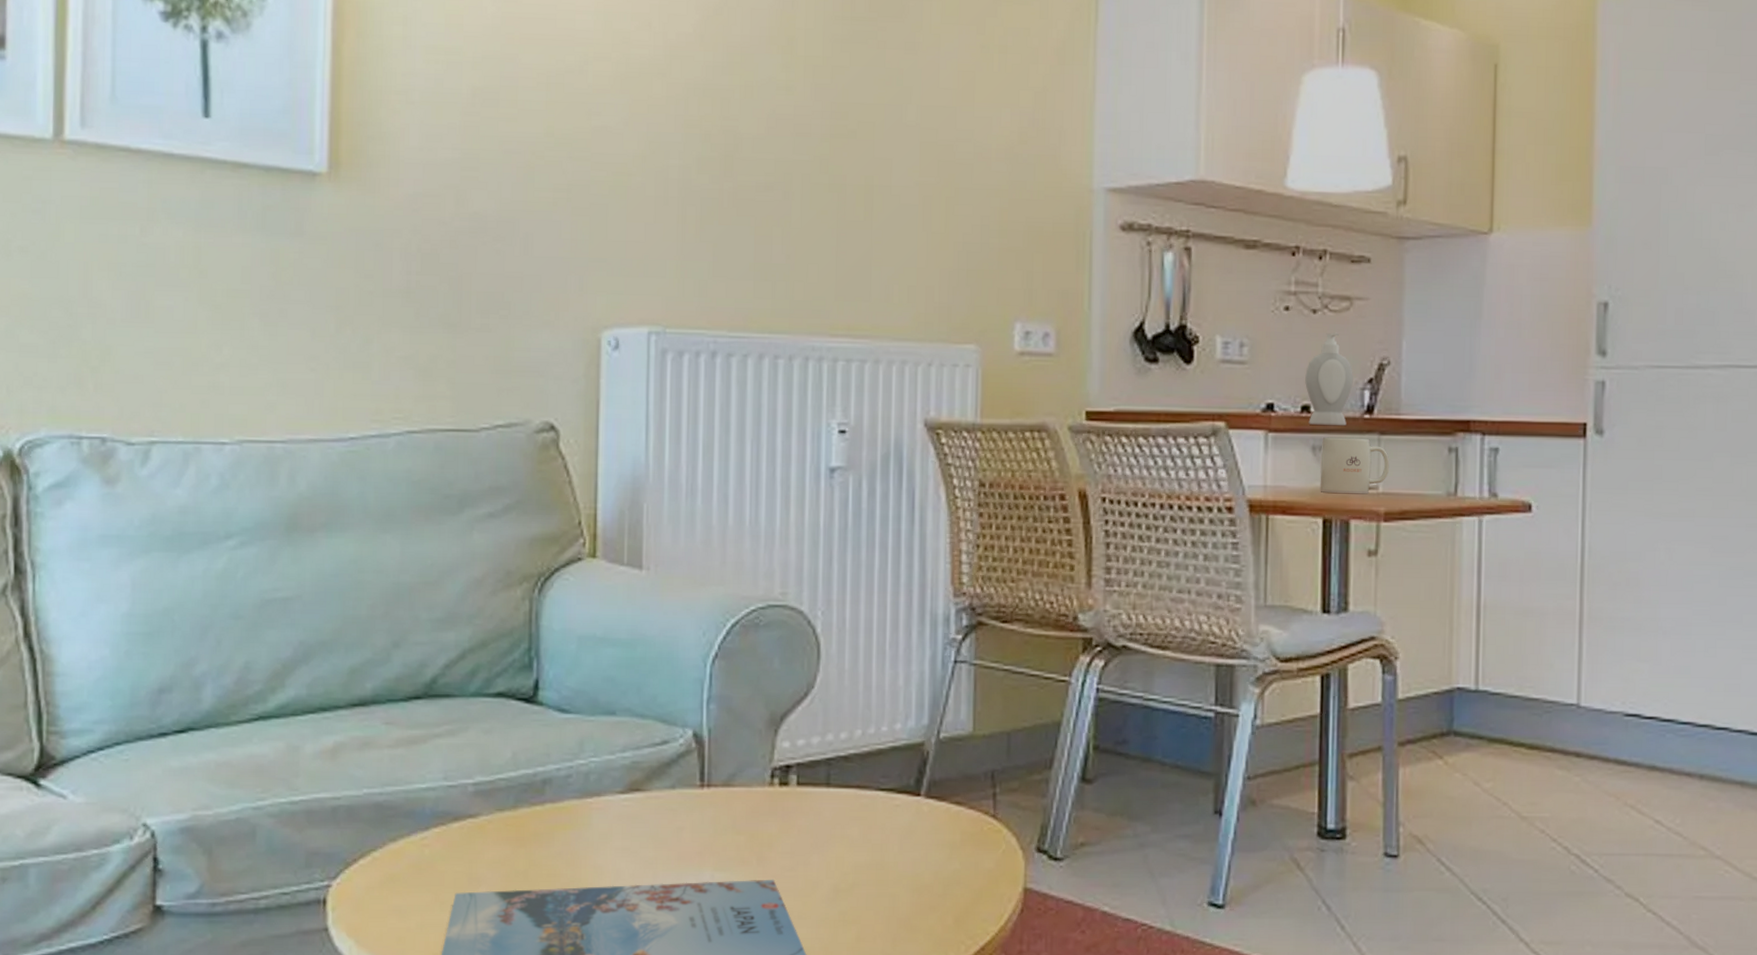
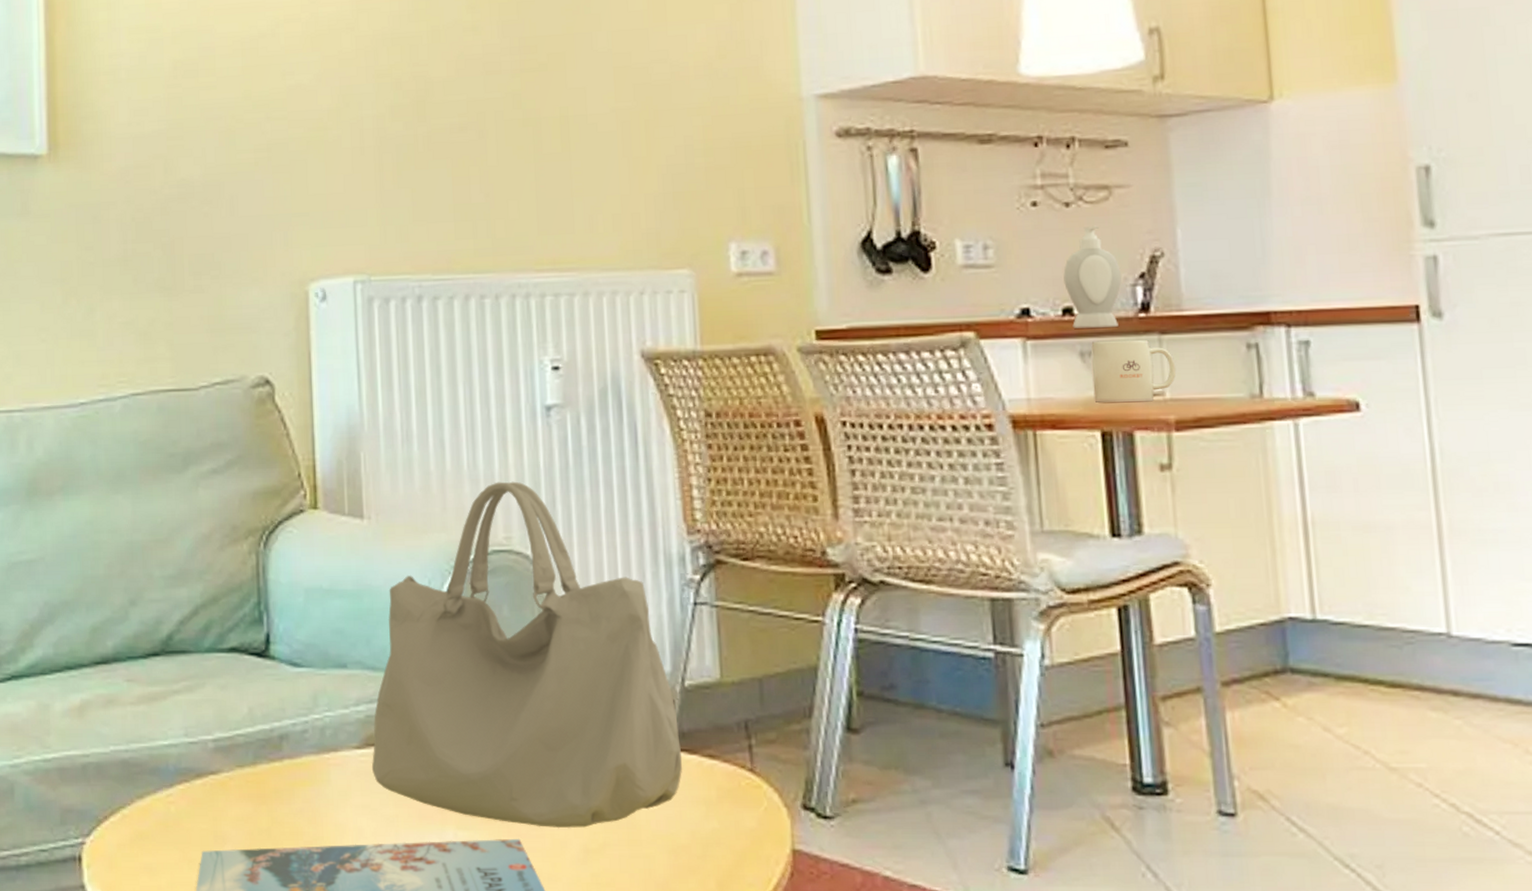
handbag: none [634,539,932,870] -> present [371,481,683,829]

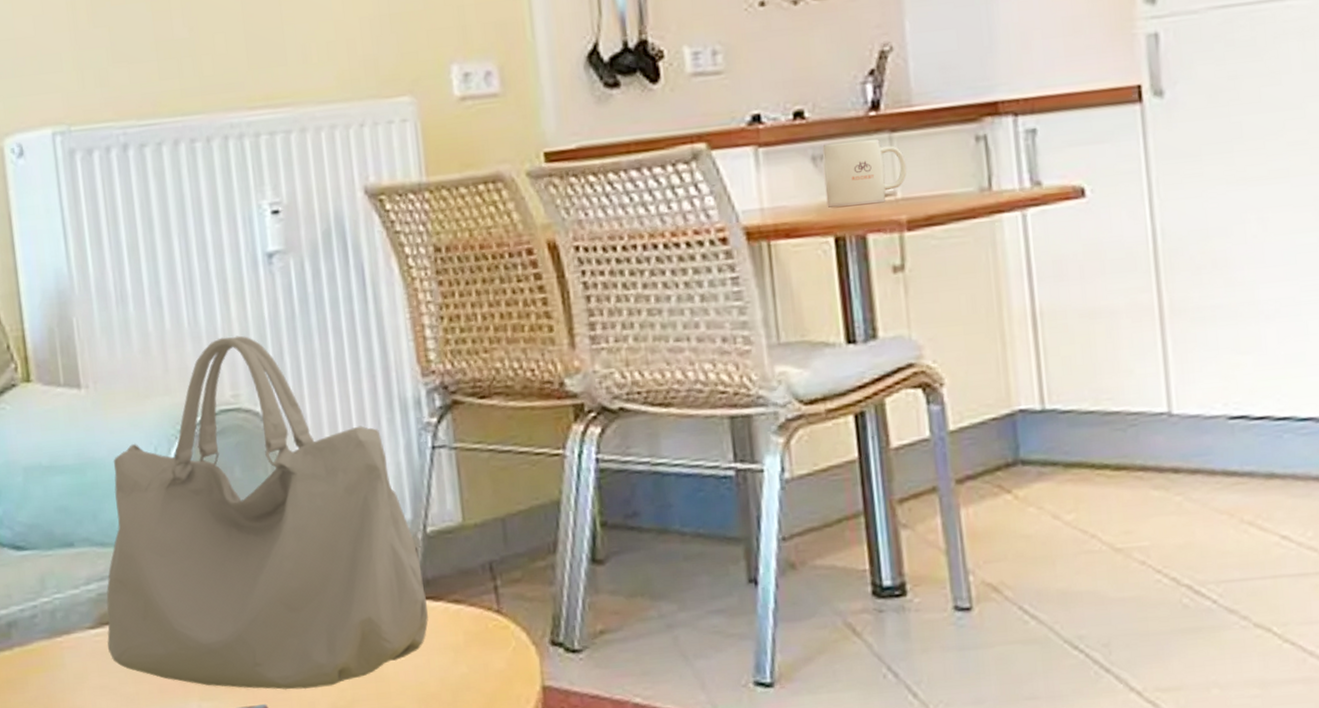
soap bottle: present [1063,225,1122,329] -> none [793,22,852,132]

